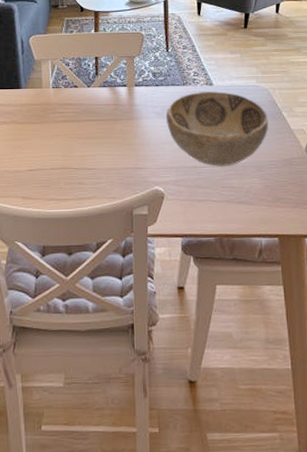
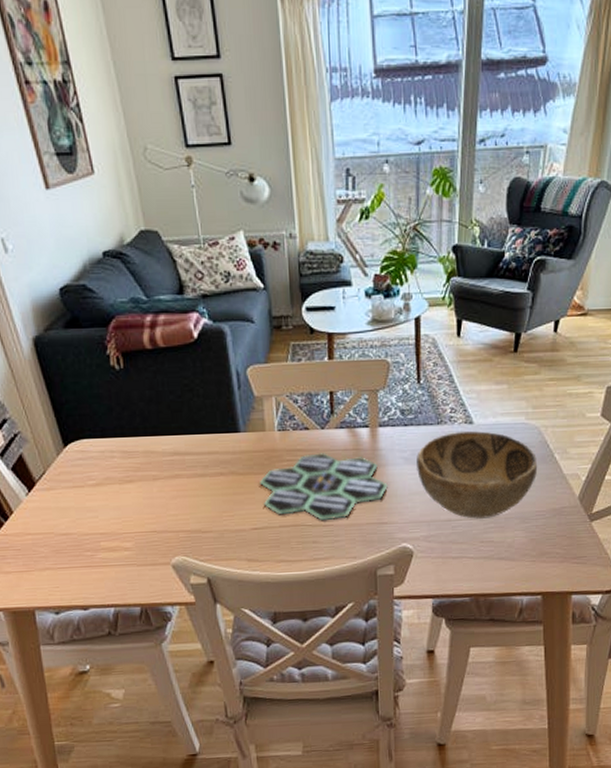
board game: none [36,107,143,165] -> present [260,453,389,521]

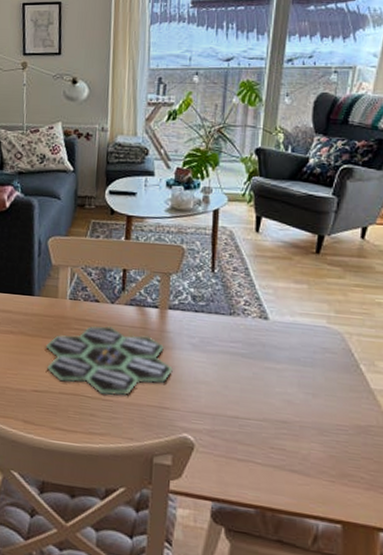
decorative bowl: present [417,431,538,519] -> none [205,325,340,423]

